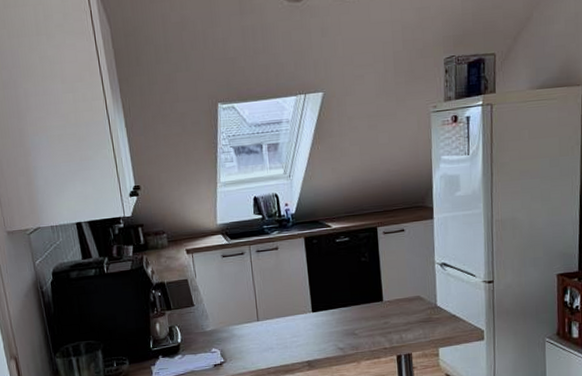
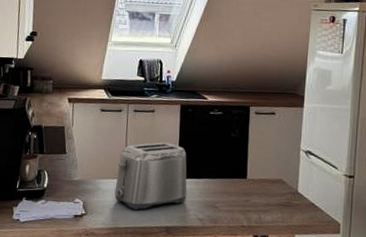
toaster: none [249,278,324,350] -> present [114,142,187,211]

